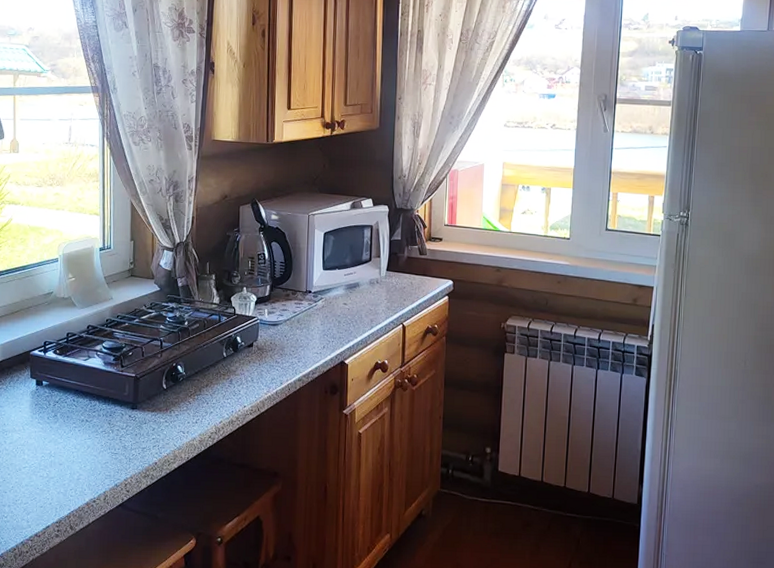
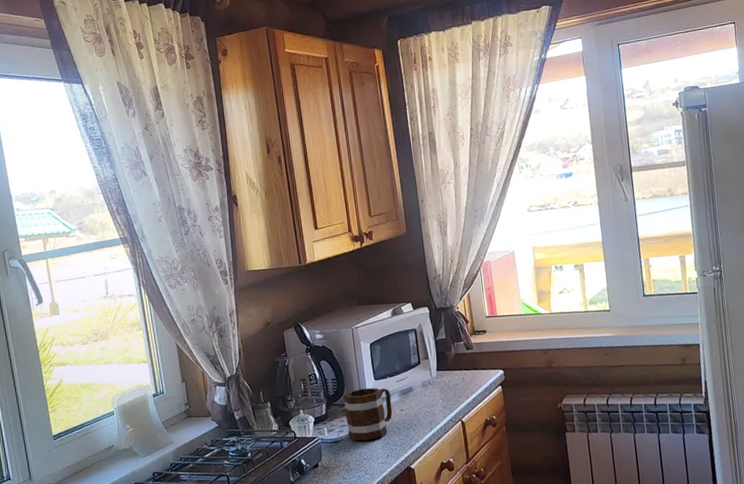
mug: none [287,276,336,329] -> present [342,387,393,441]

